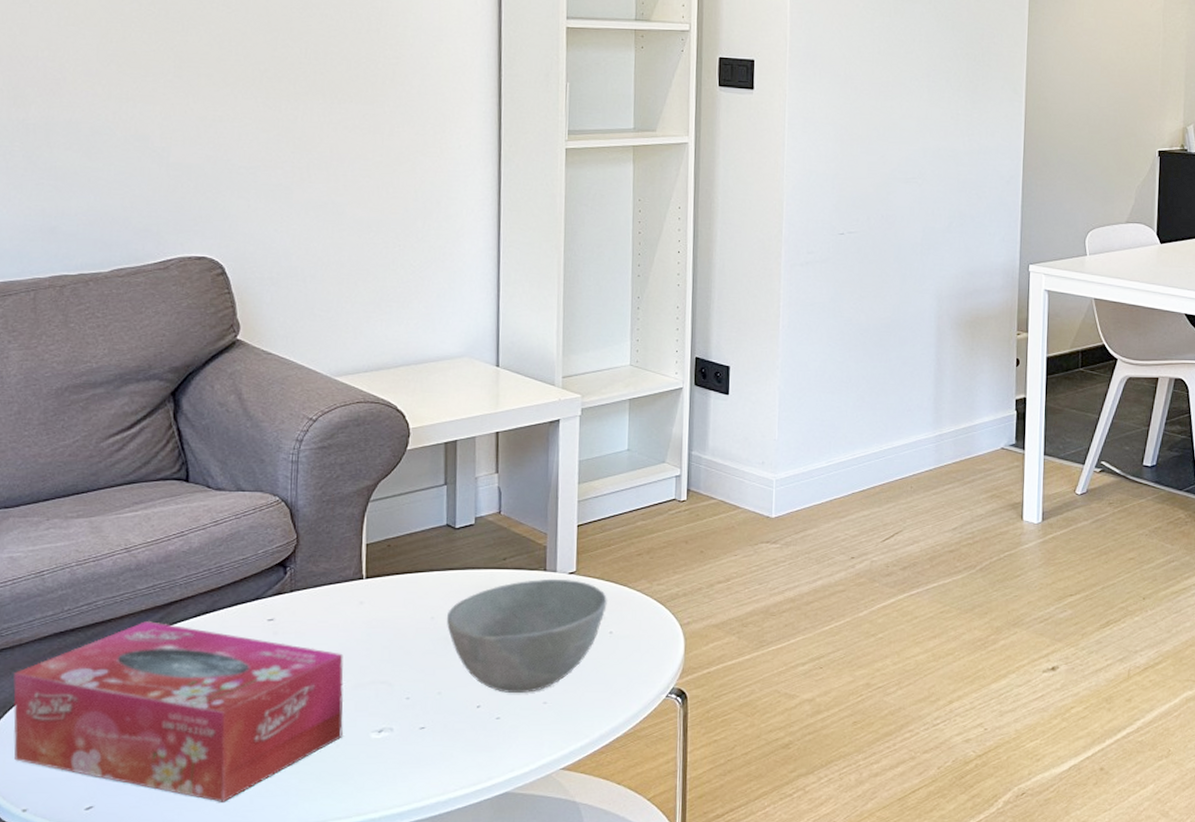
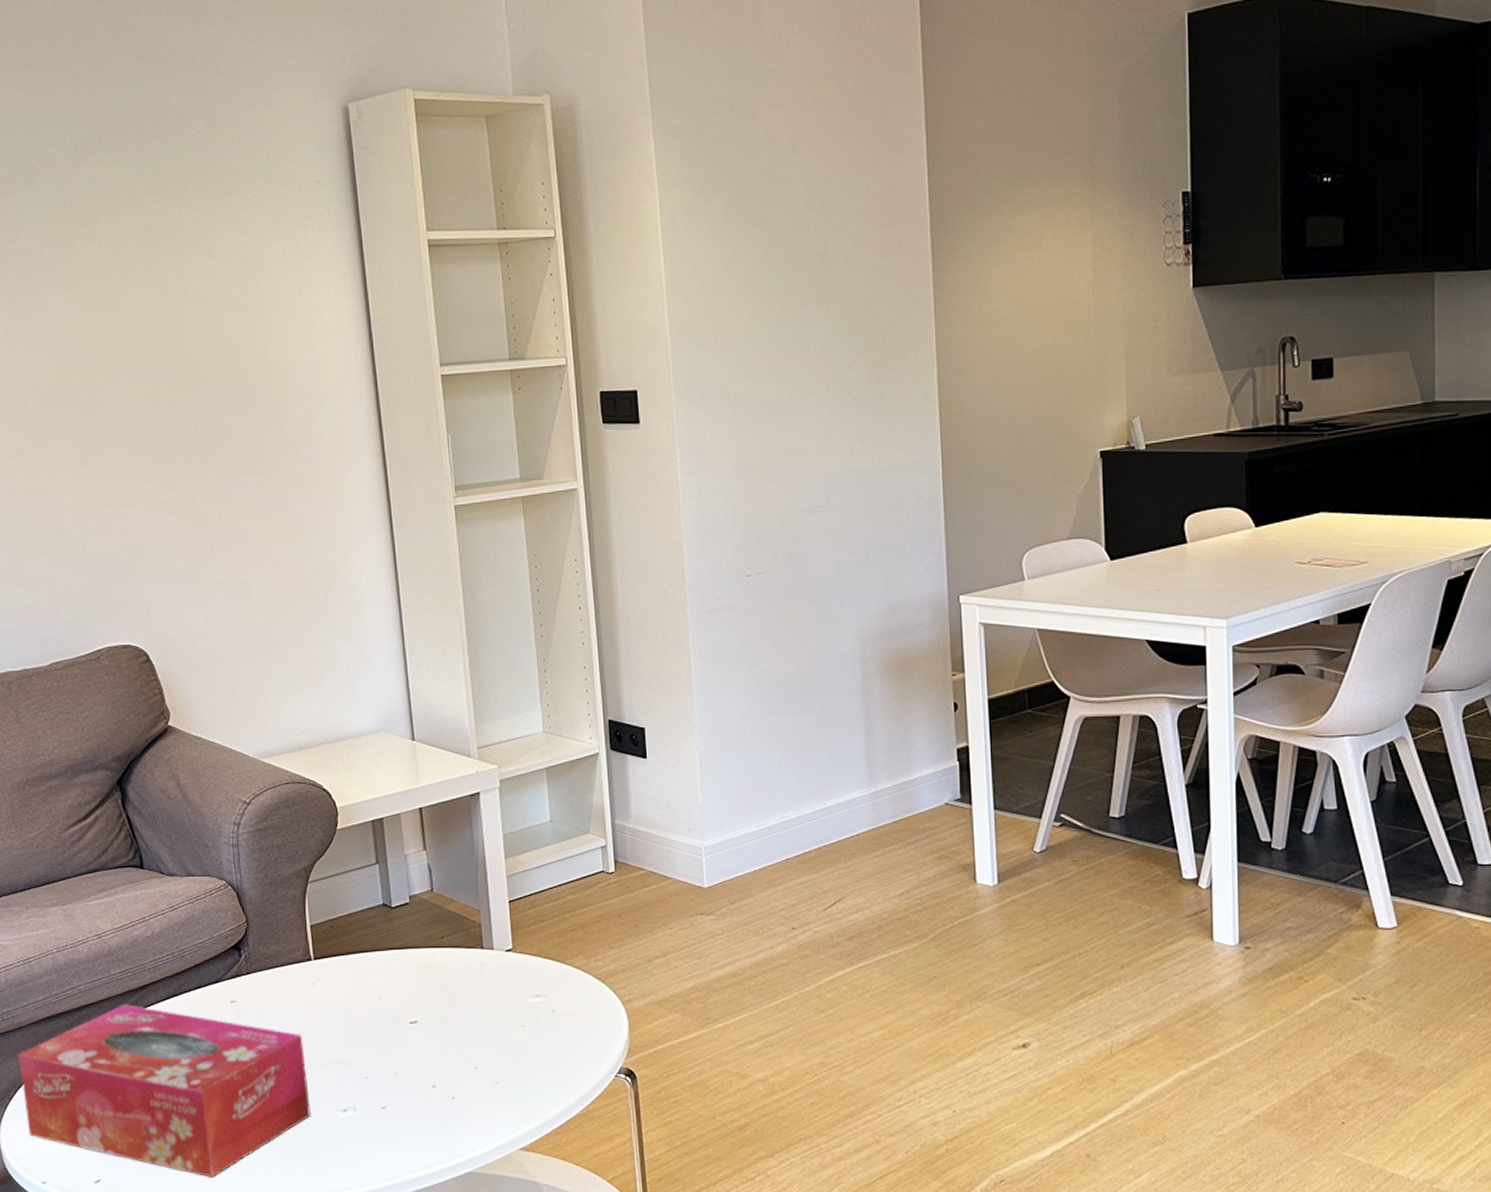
bowl: present [446,578,607,693] -> none [393,956,547,1072]

